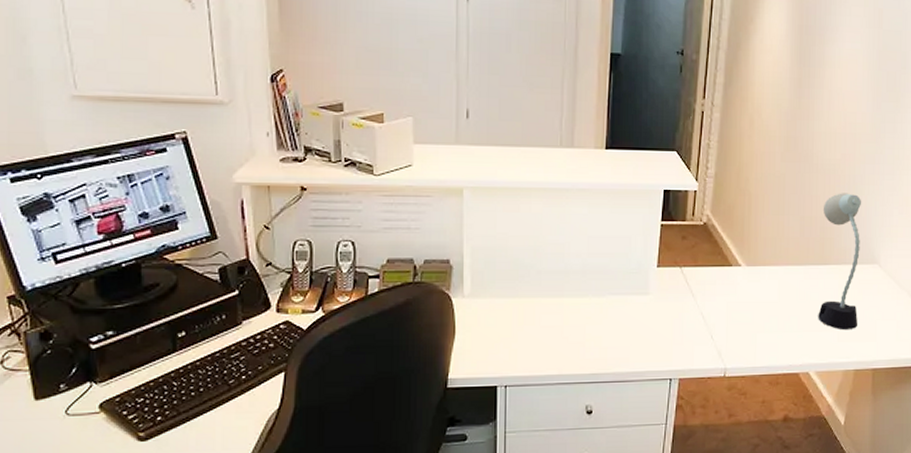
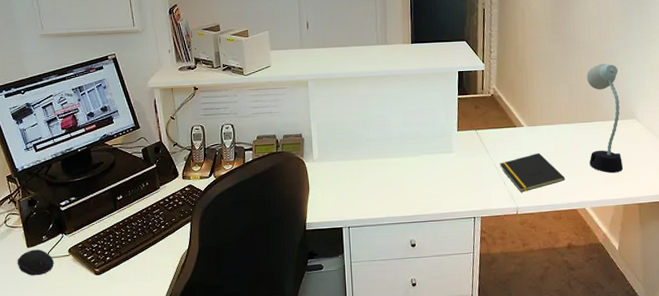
computer mouse: none [17,403,76,441] -> present [17,249,54,276]
notepad: none [708,300,787,350] -> present [500,152,566,193]

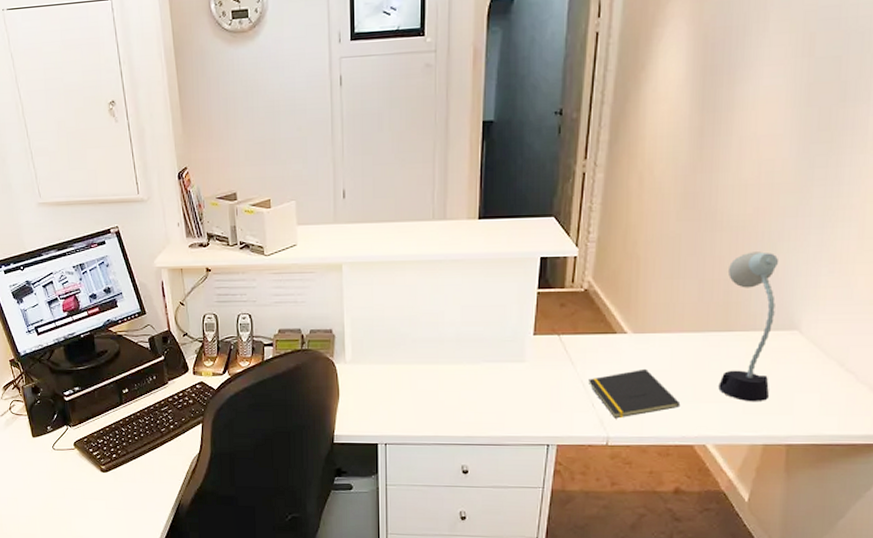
computer mouse: present [17,249,54,276] -> none [23,440,60,468]

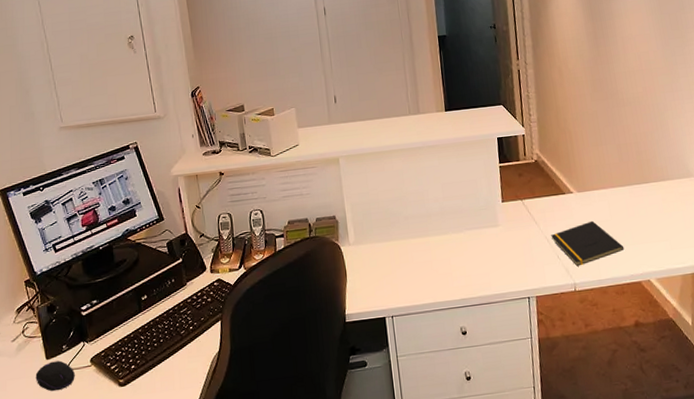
computer mouse: none [23,440,60,468] -> present [35,360,75,392]
desk lamp: present [718,251,778,402] -> none [635,119,686,239]

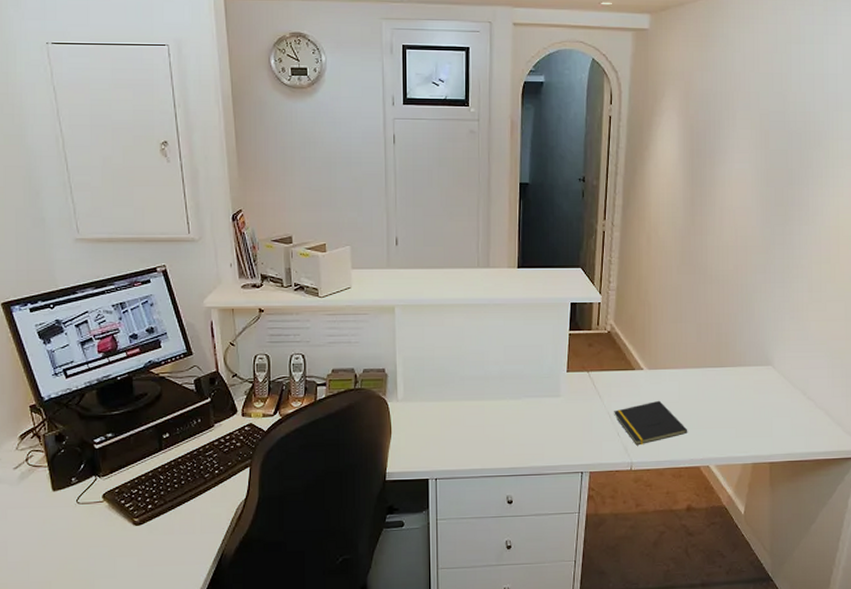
computer mouse: present [35,360,75,392] -> none [40,493,85,525]

